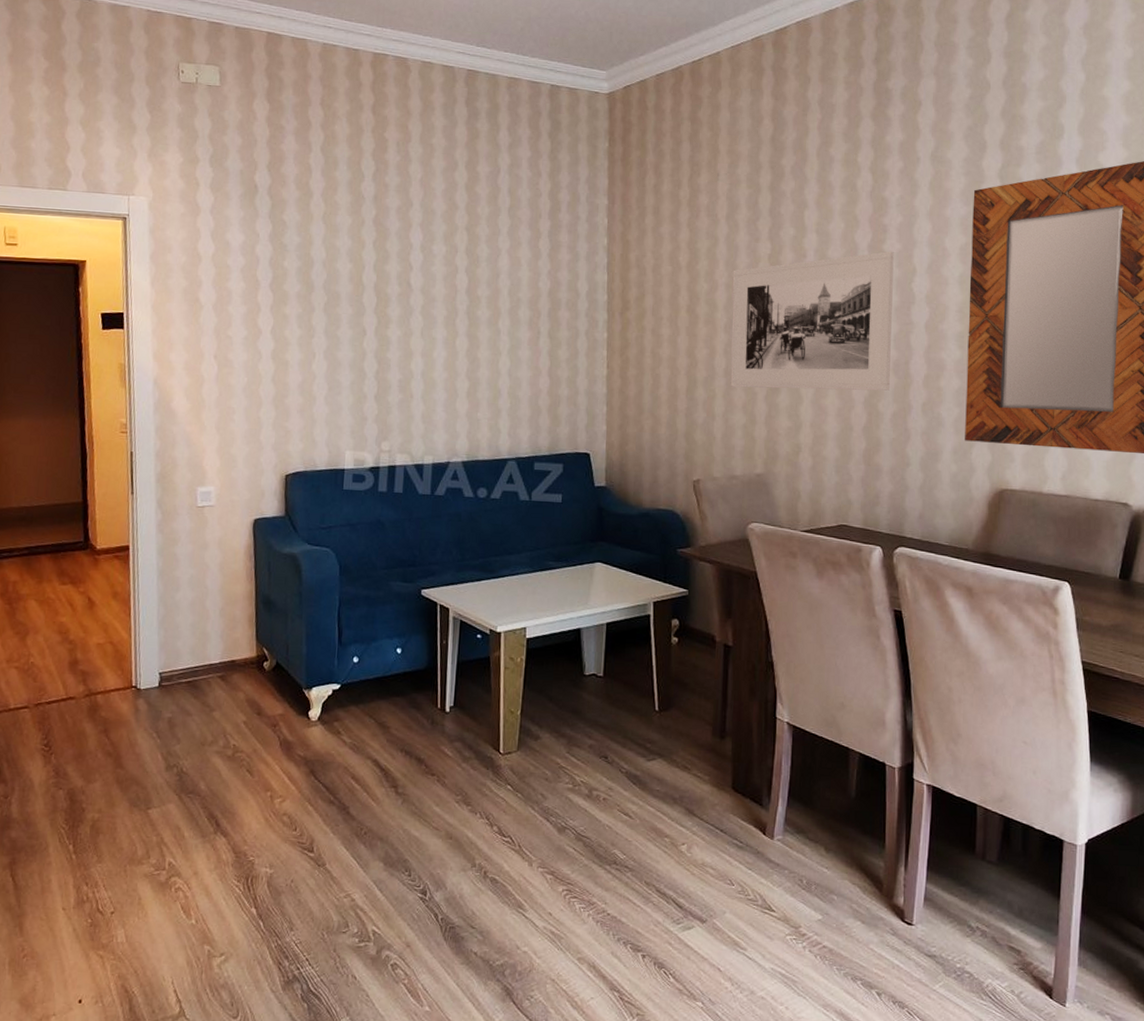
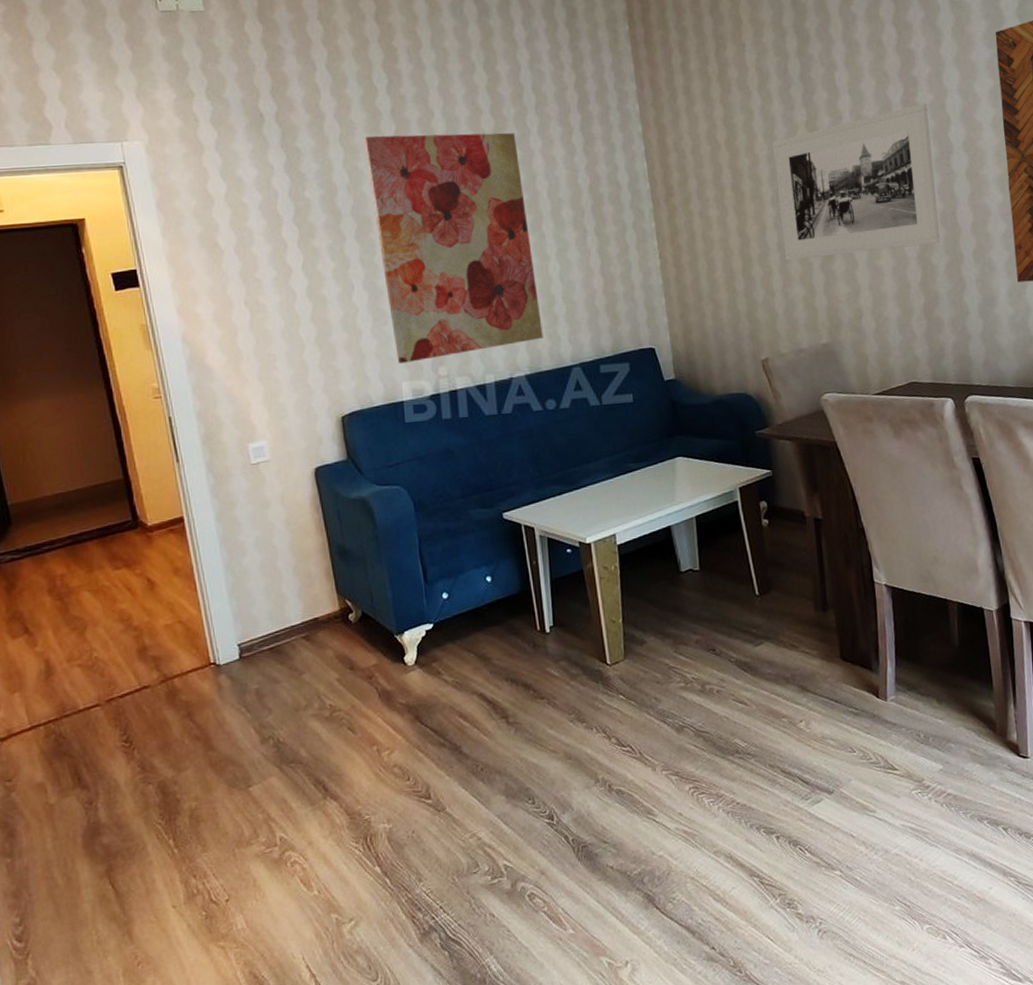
wall art: none [344,217,486,434] -> present [363,133,543,364]

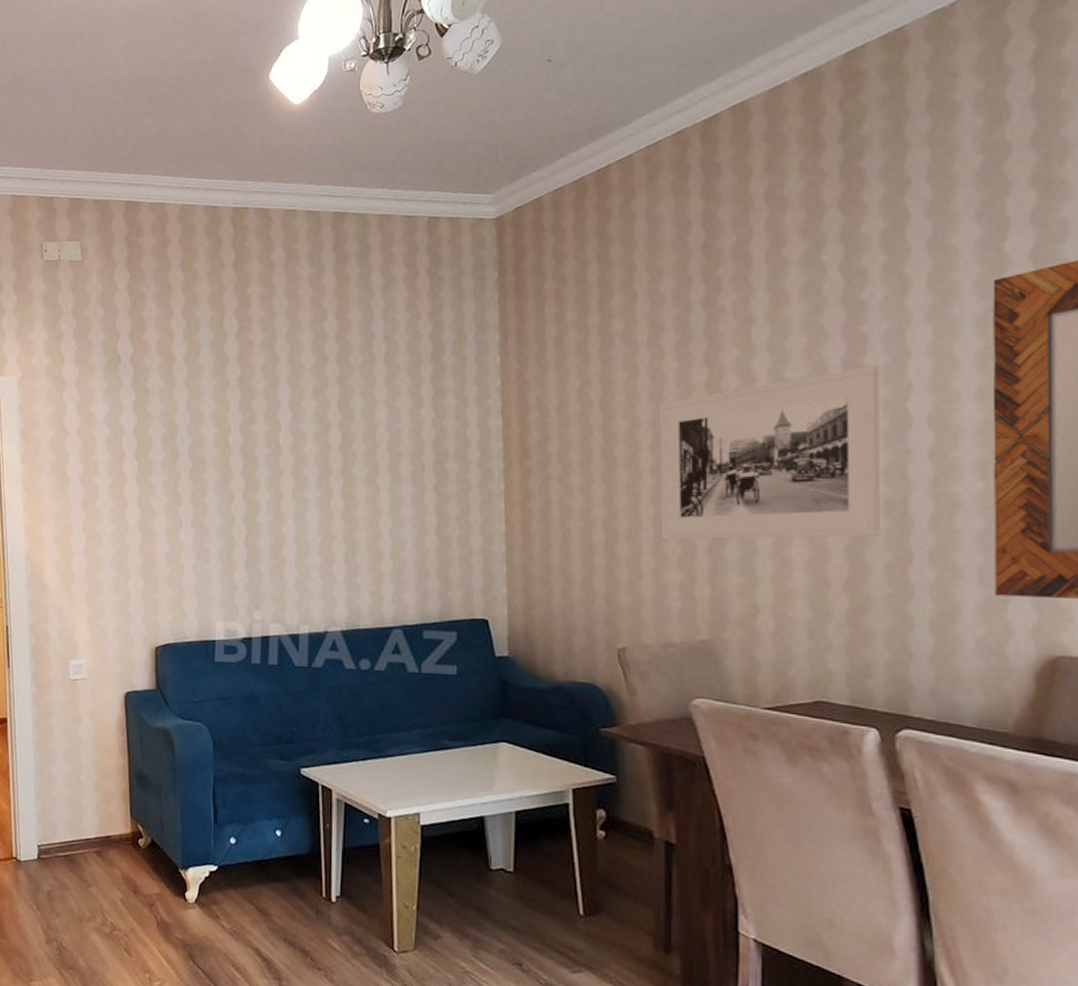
wall art: present [363,133,543,364] -> none [208,379,365,603]

